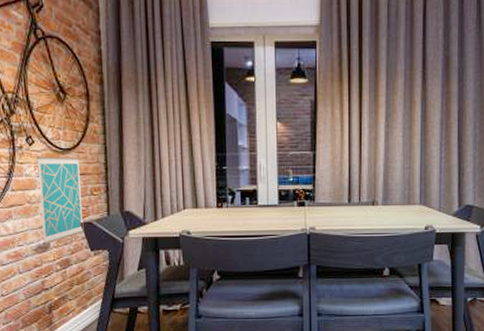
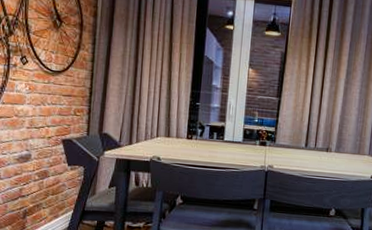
wall art: present [37,156,84,245] -> none [25,75,68,156]

